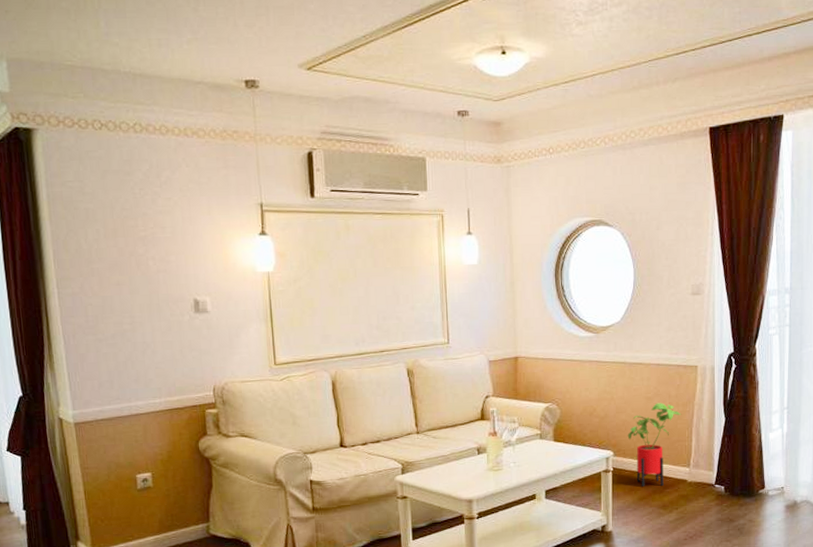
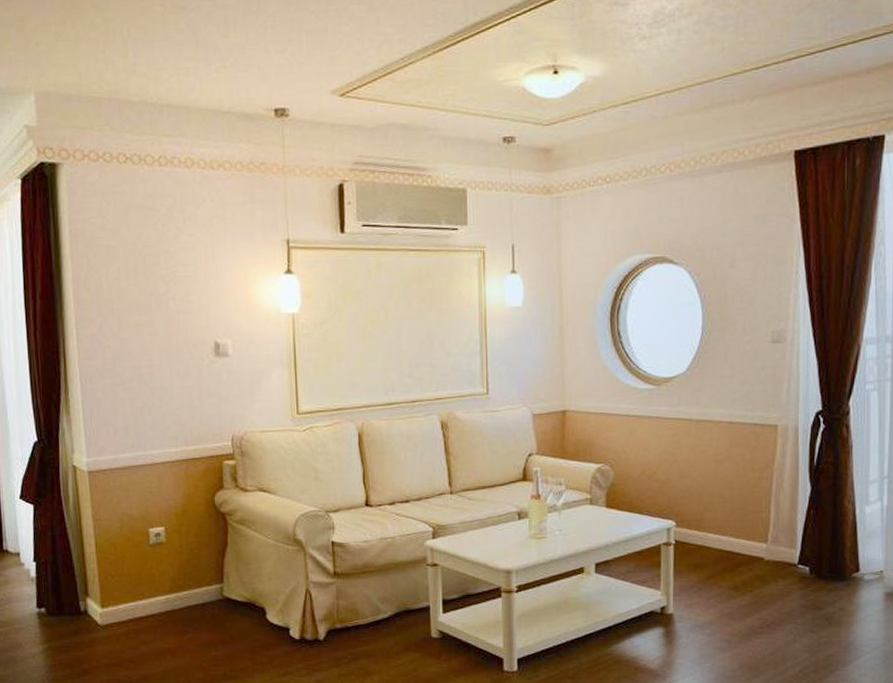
house plant: present [627,403,682,487] -> none [692,467,758,563]

